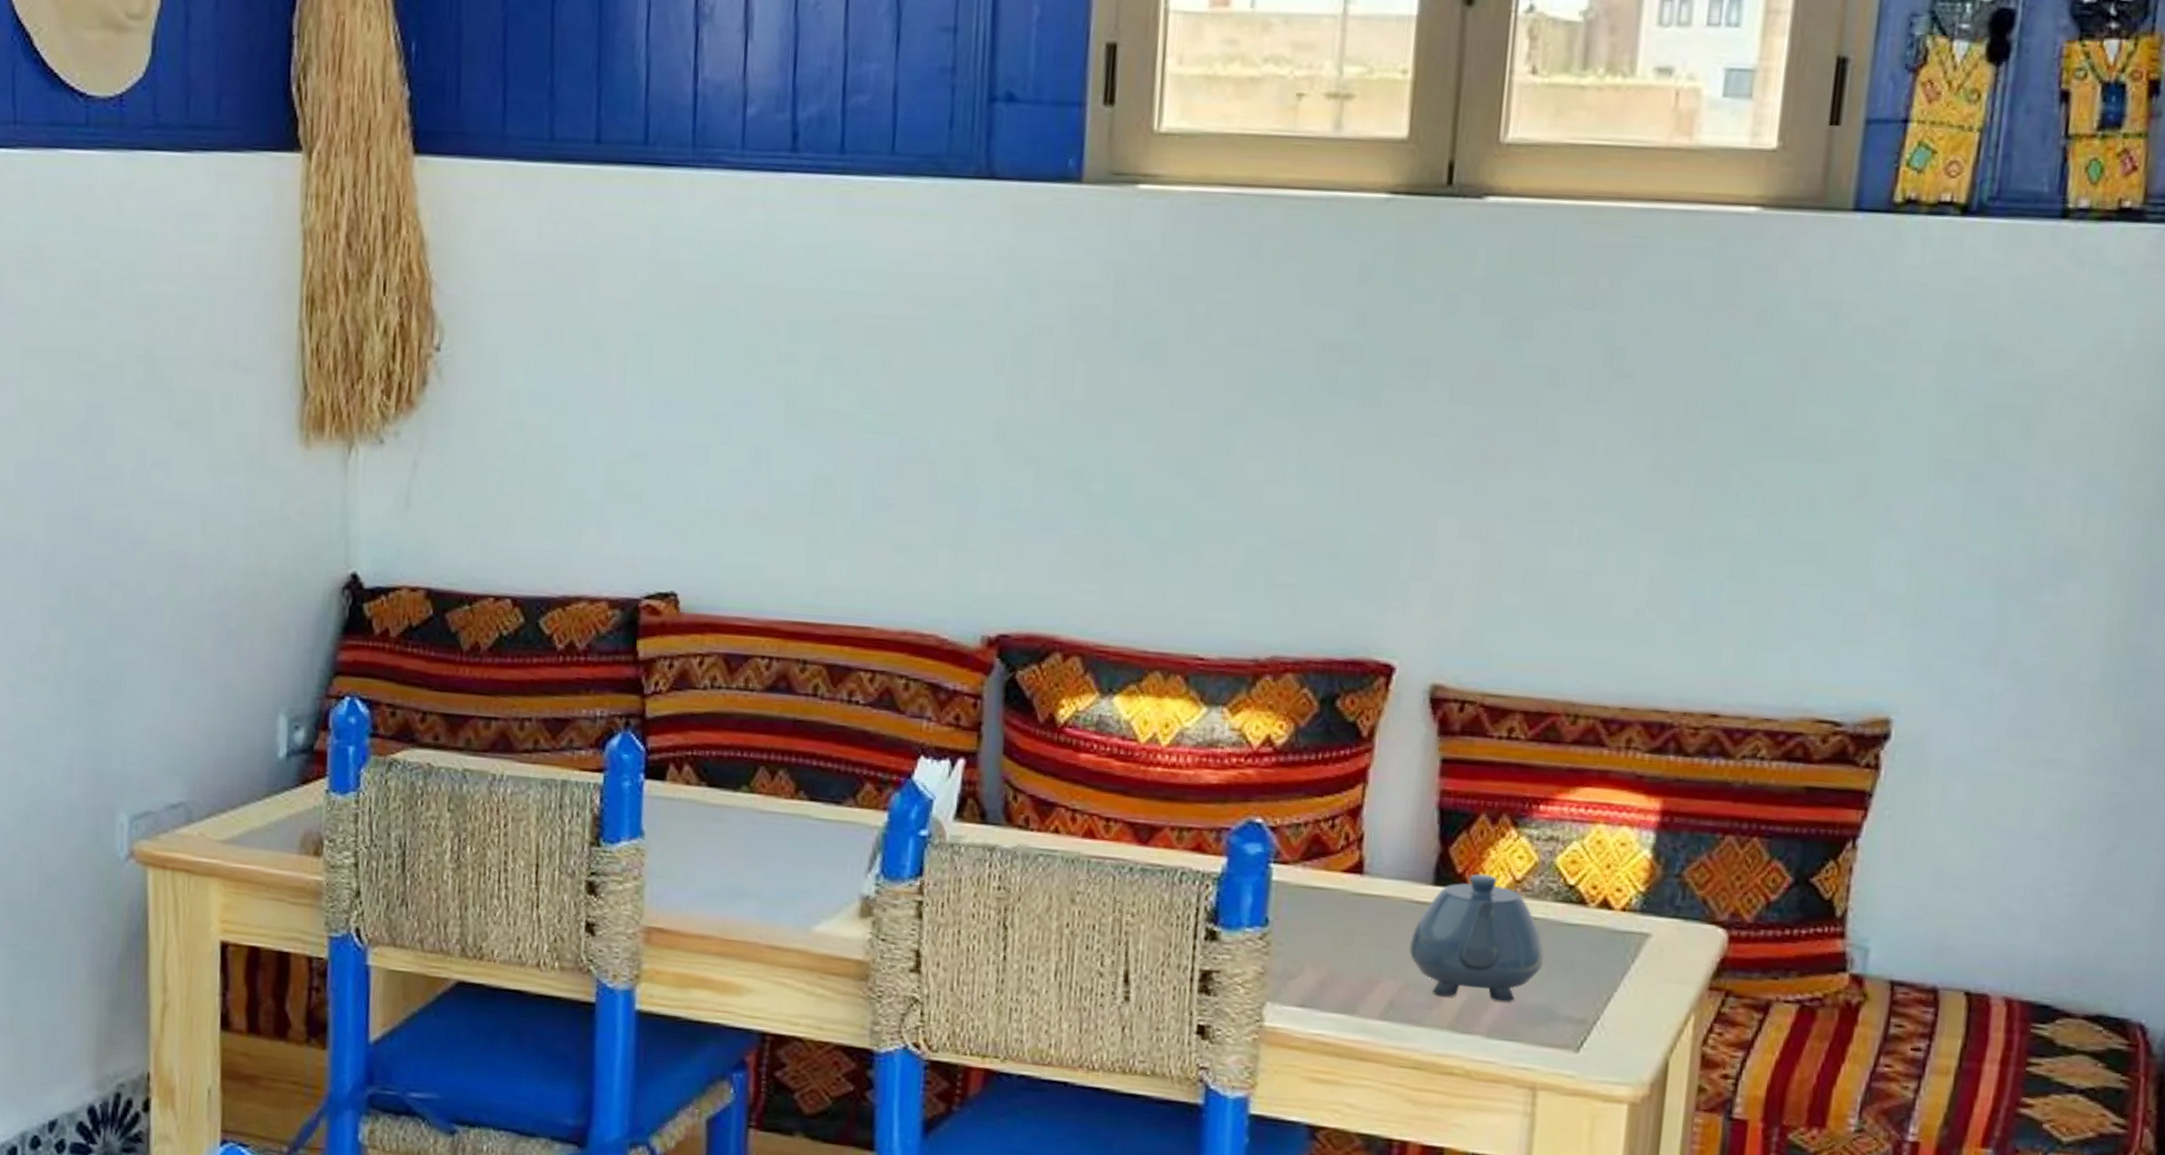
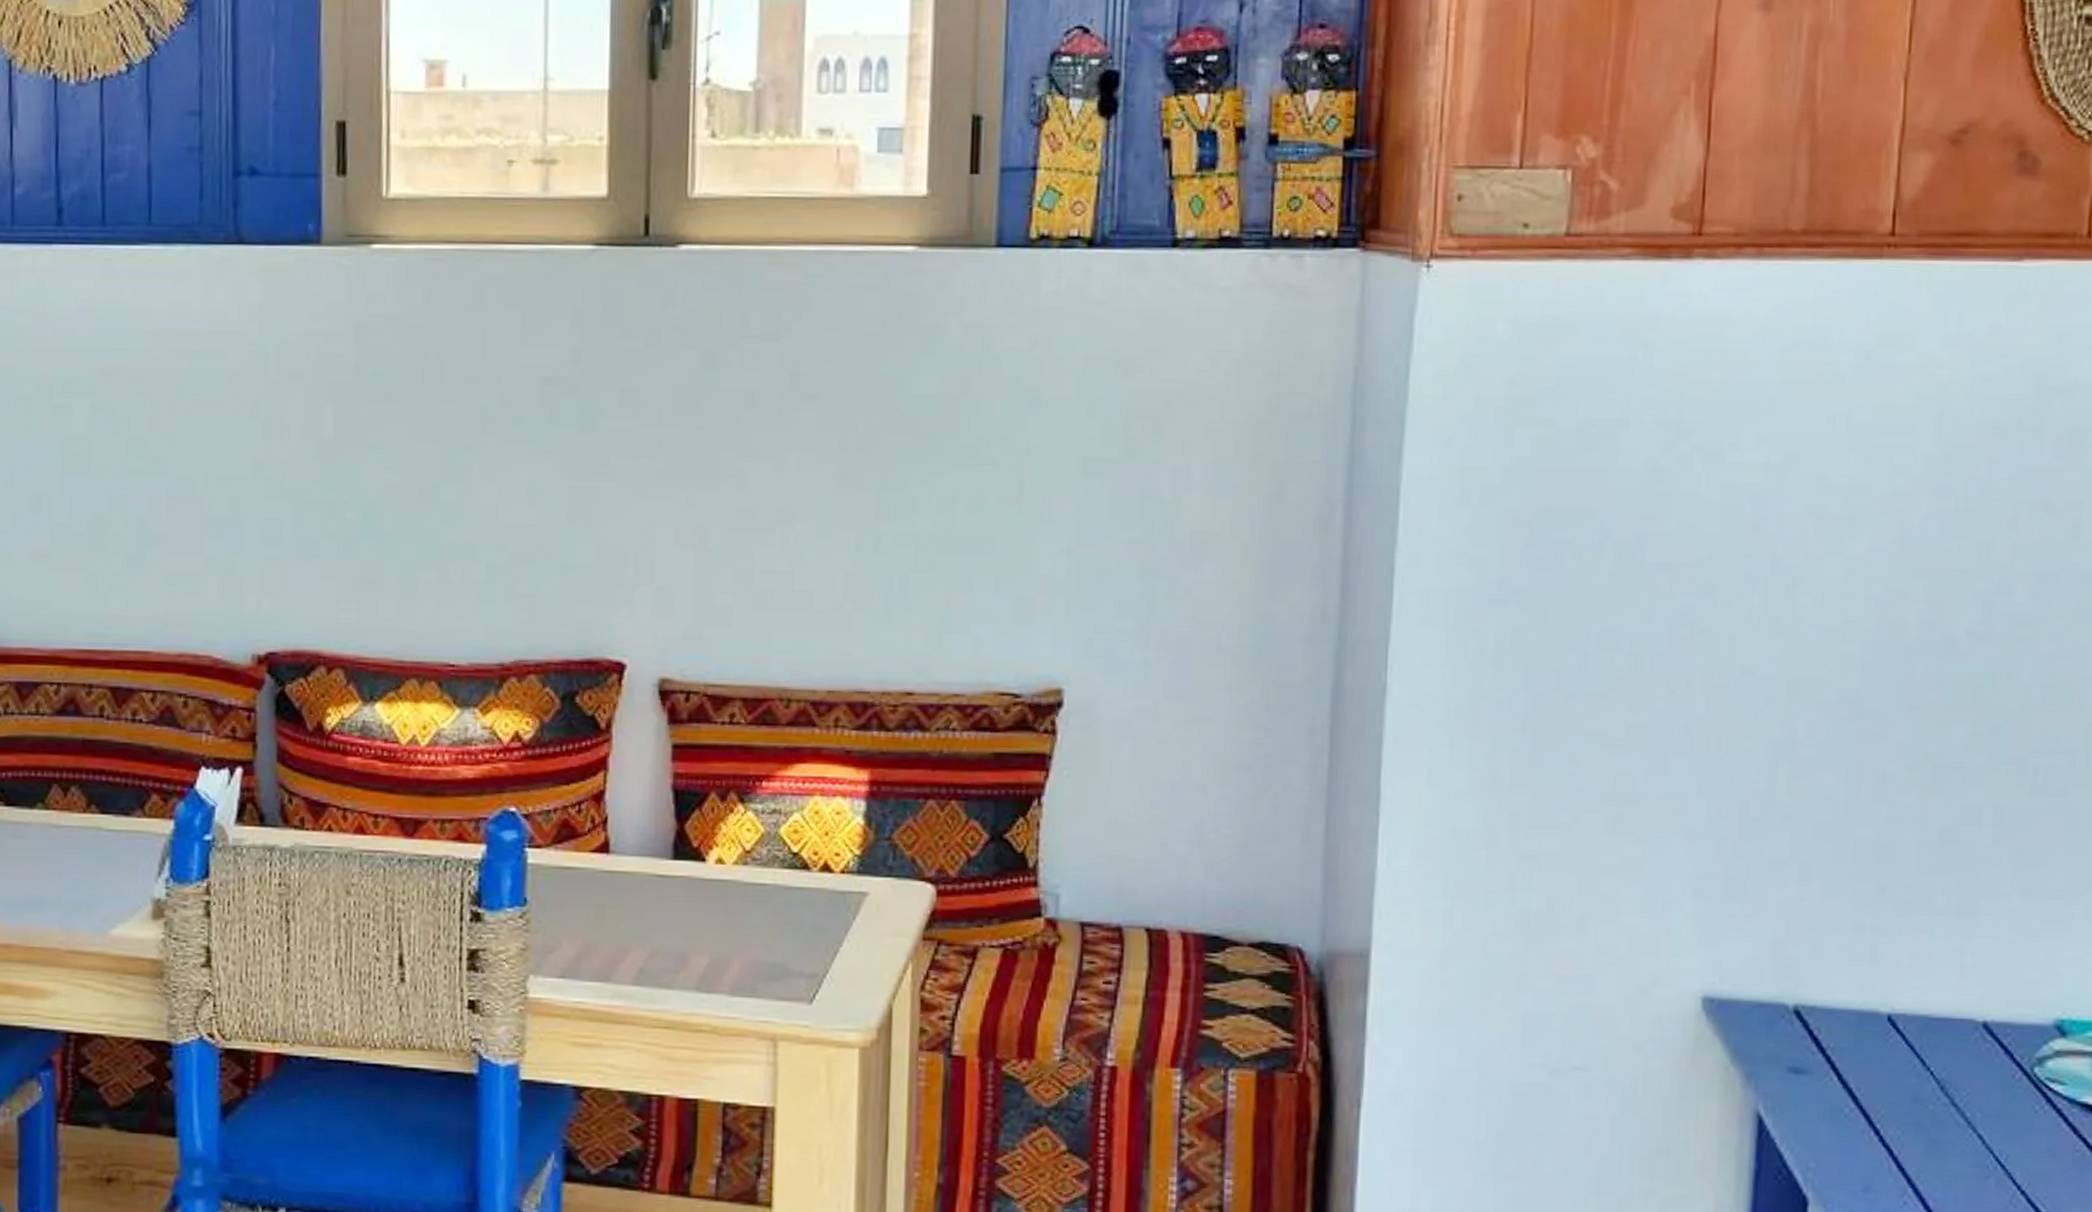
teapot: present [1409,873,1544,1002] -> none [655,847,775,962]

